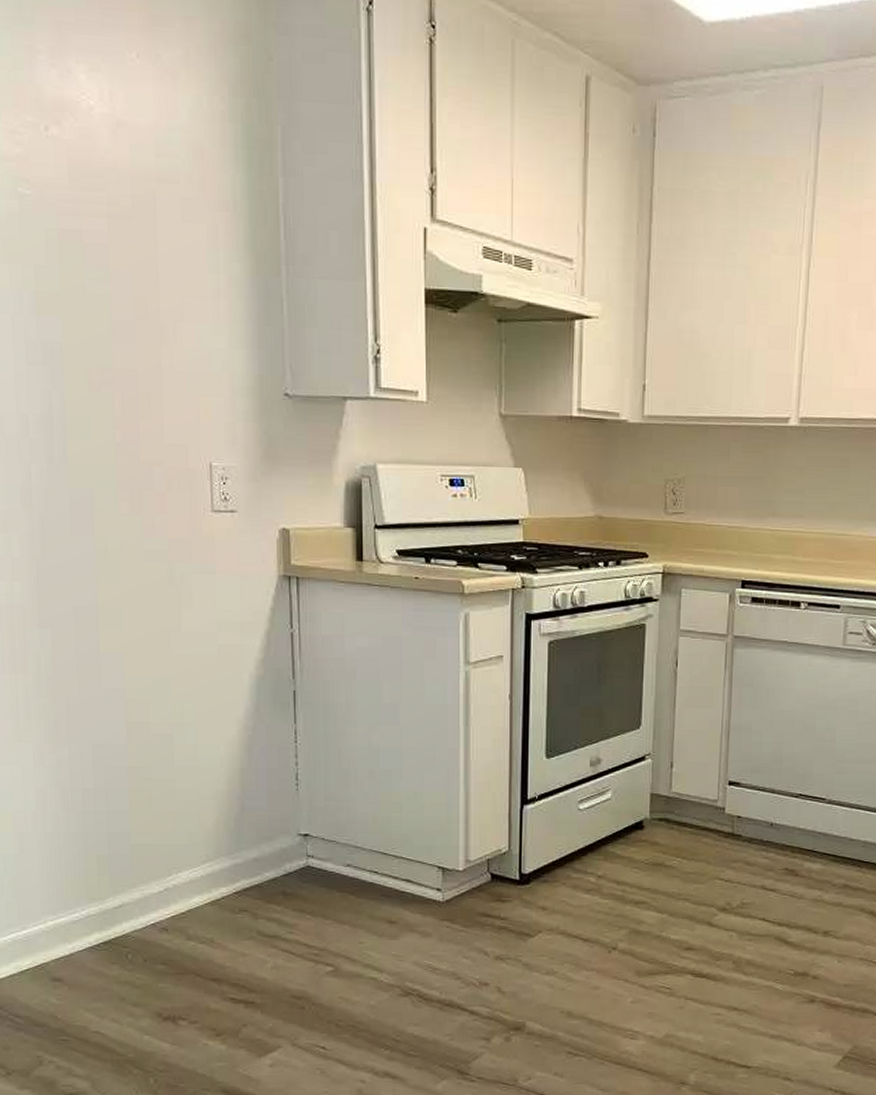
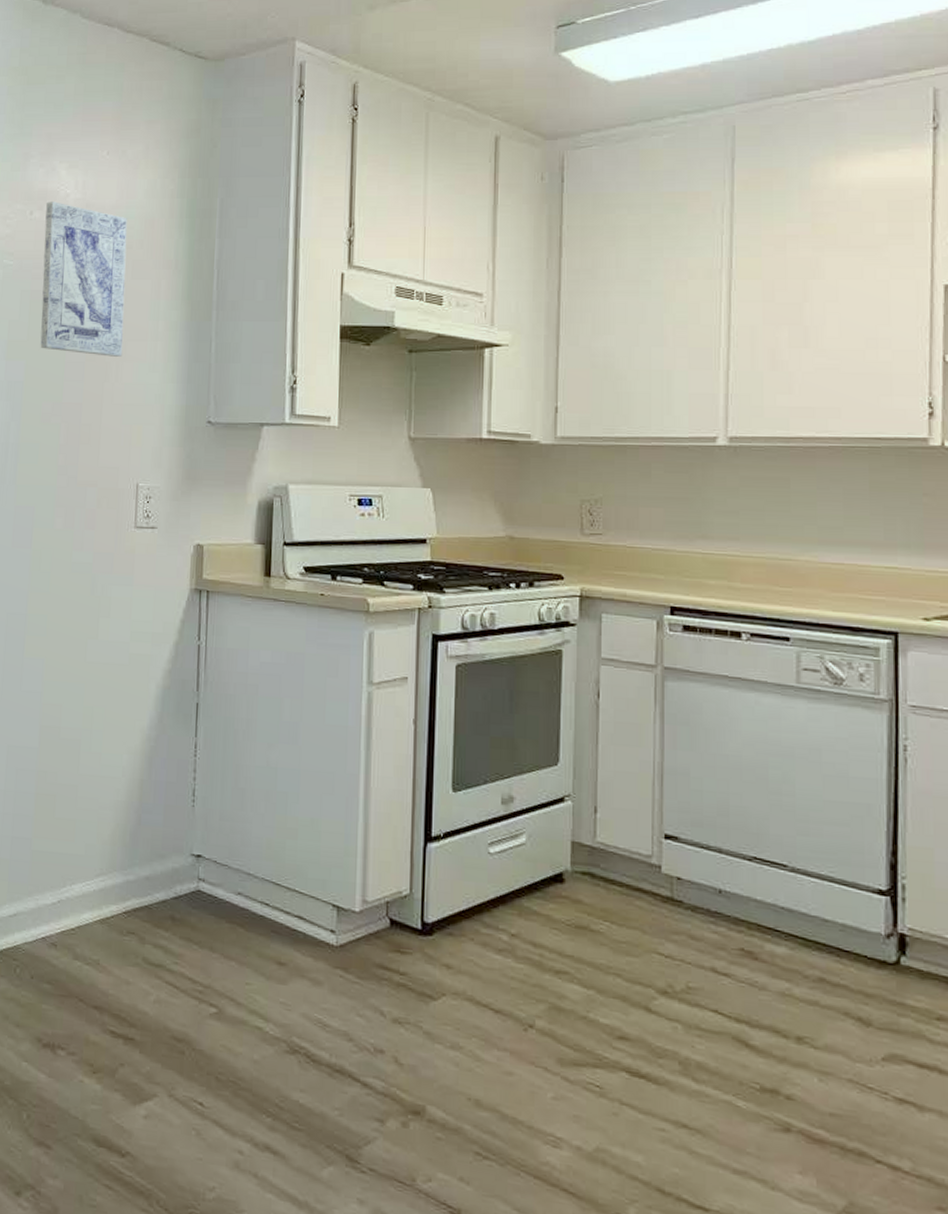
wall art: none [65,114,180,316] -> present [40,202,127,357]

